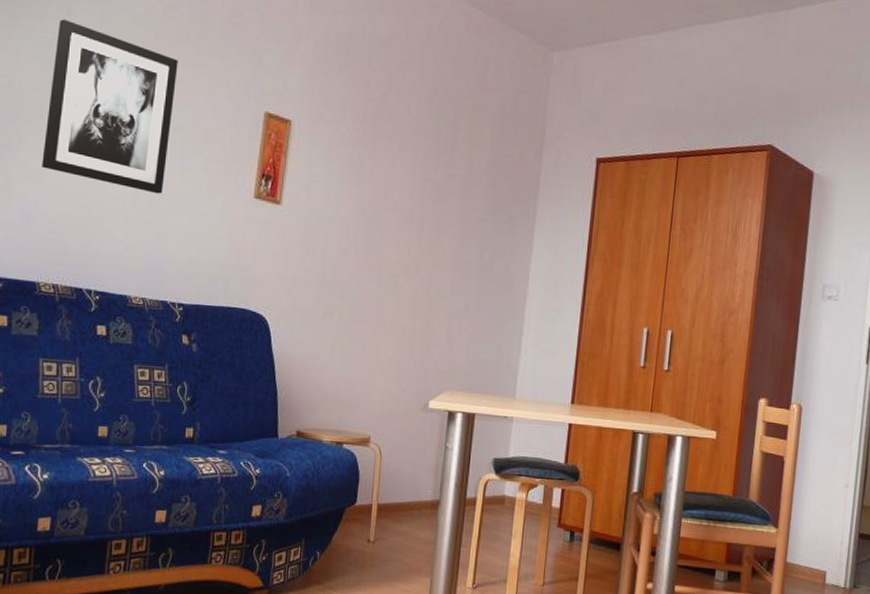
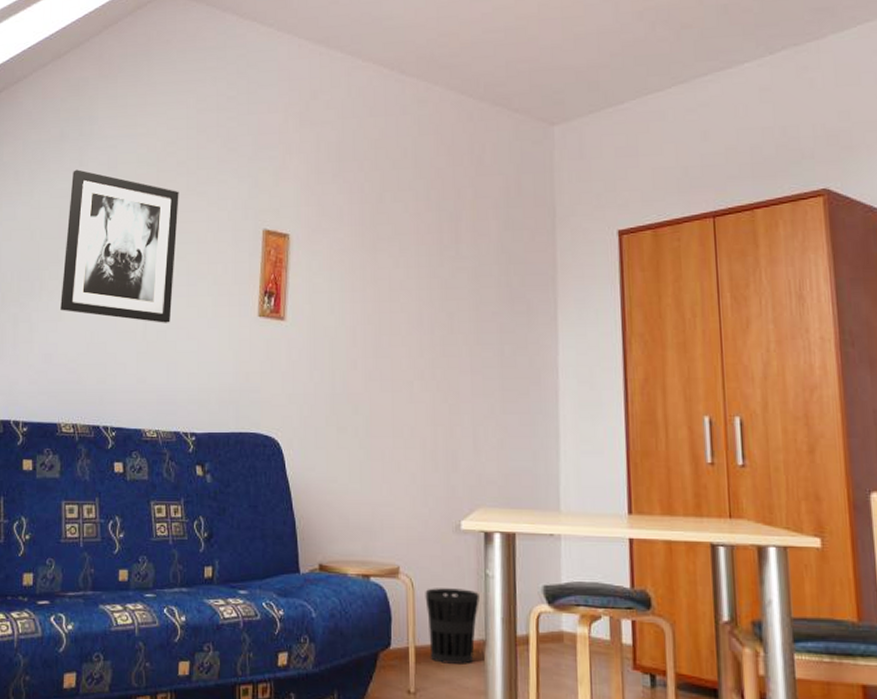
wastebasket: none [390,456,438,520] -> present [425,588,480,664]

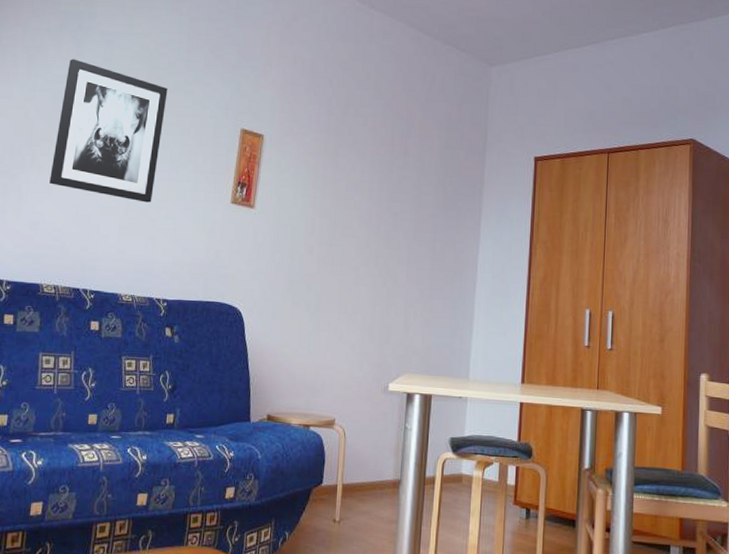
wastebasket: present [425,588,480,664] -> none [354,437,399,499]

